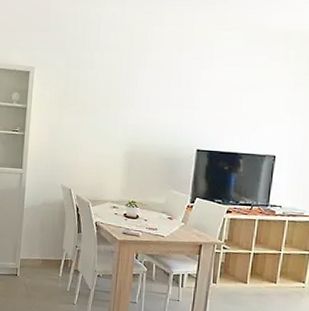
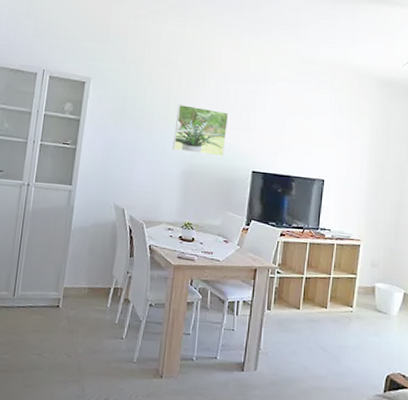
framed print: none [115,87,172,136] -> present [173,105,229,157]

